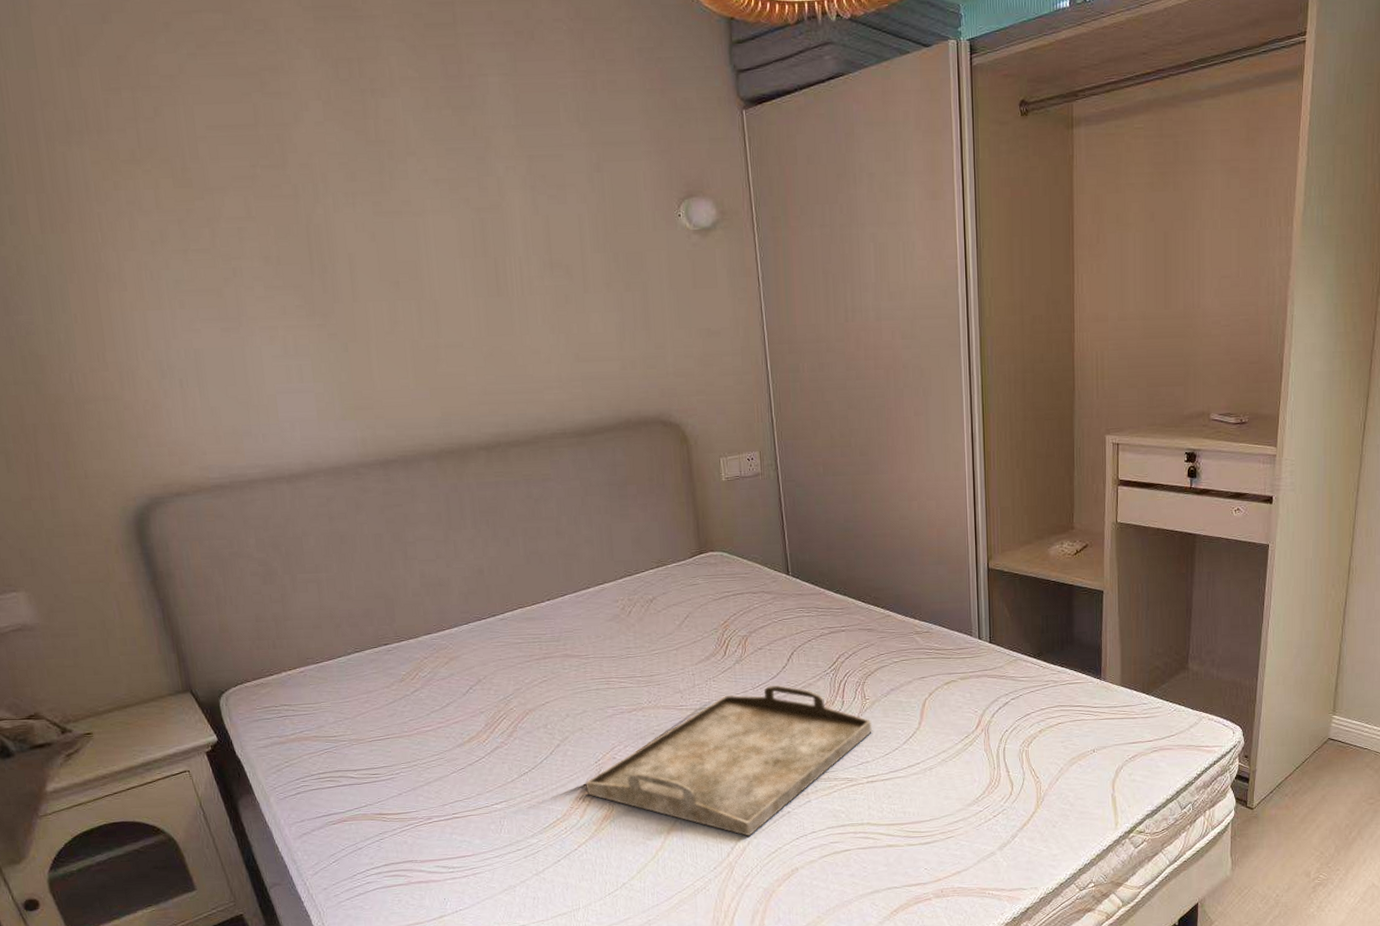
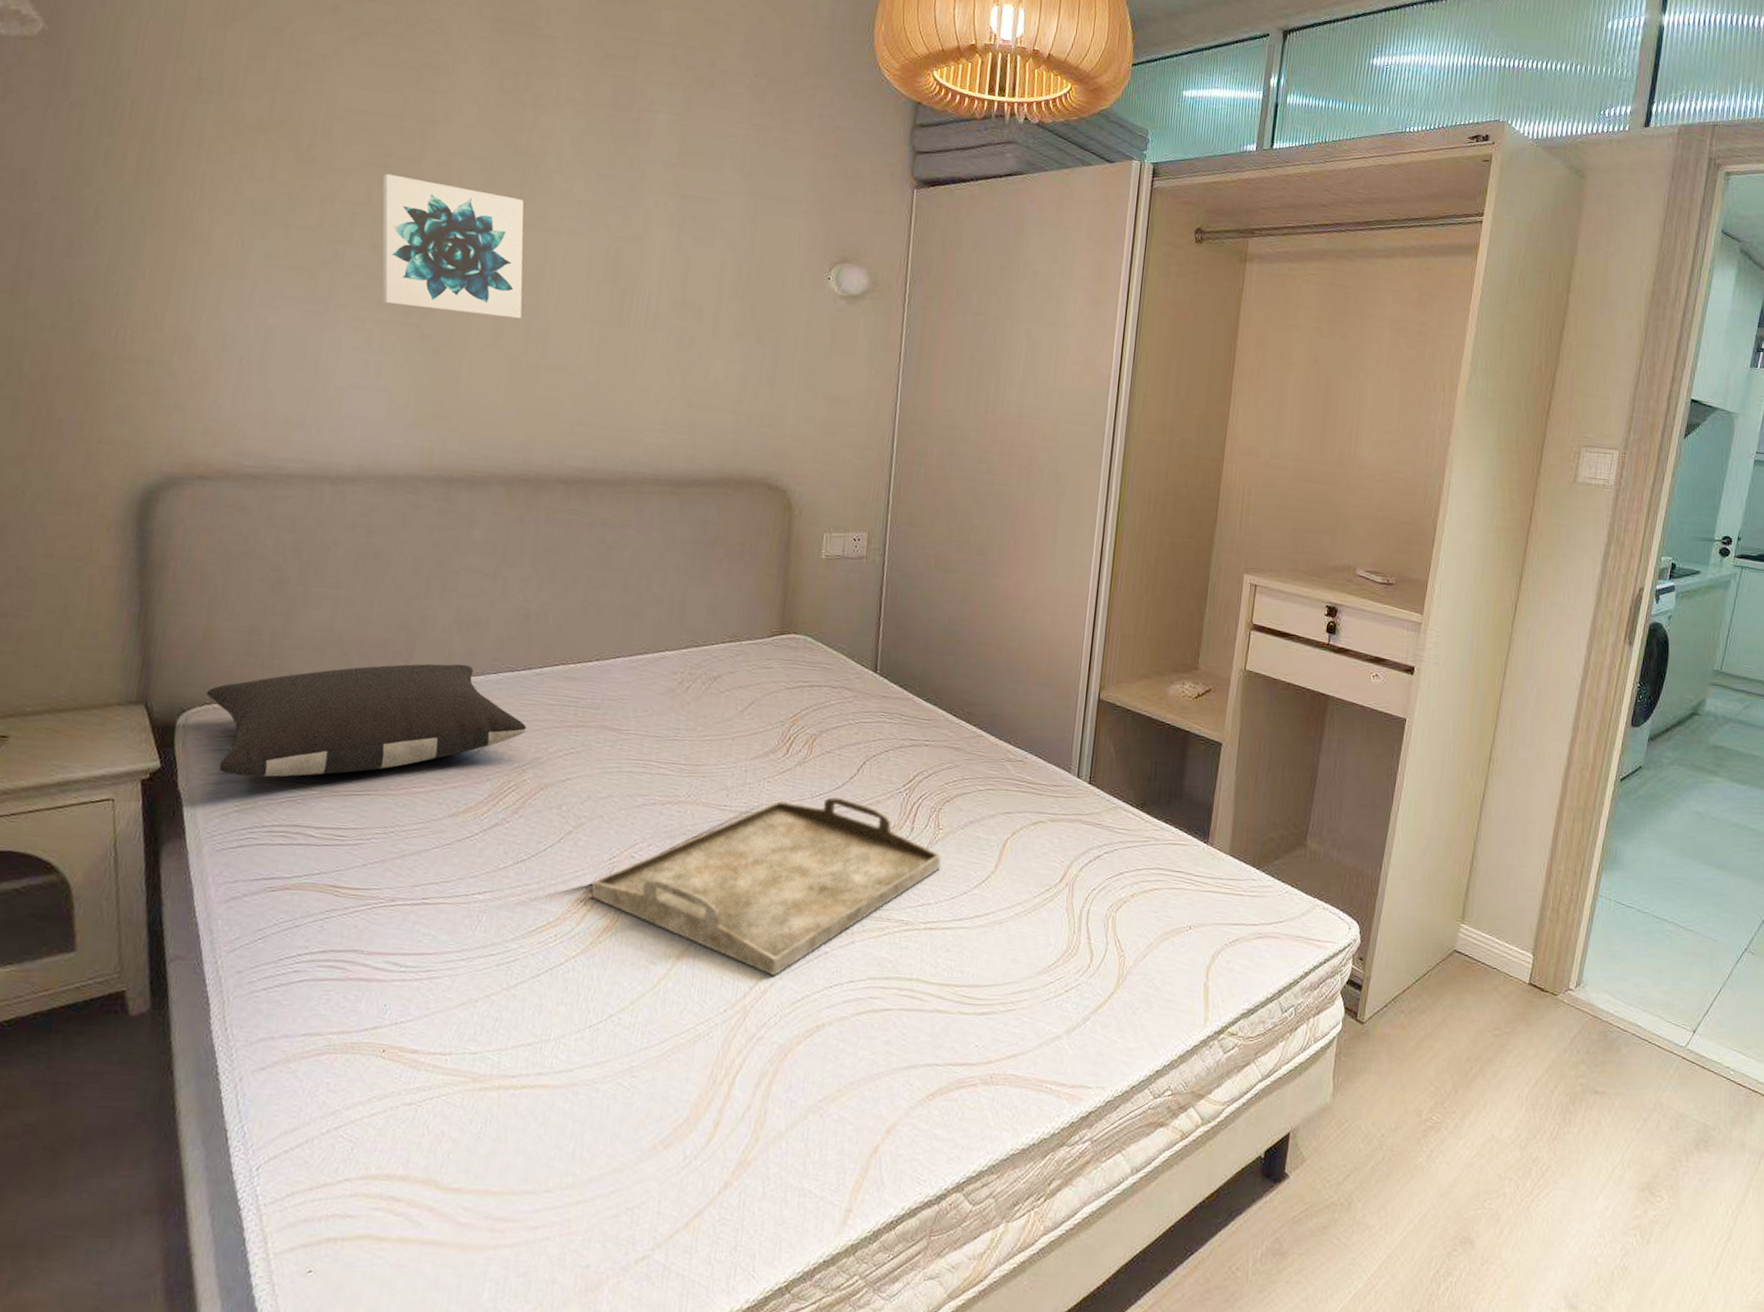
pillow: none [236,620,504,738] -> present [206,663,527,777]
wall art: none [255,184,411,310] -> present [382,173,524,319]

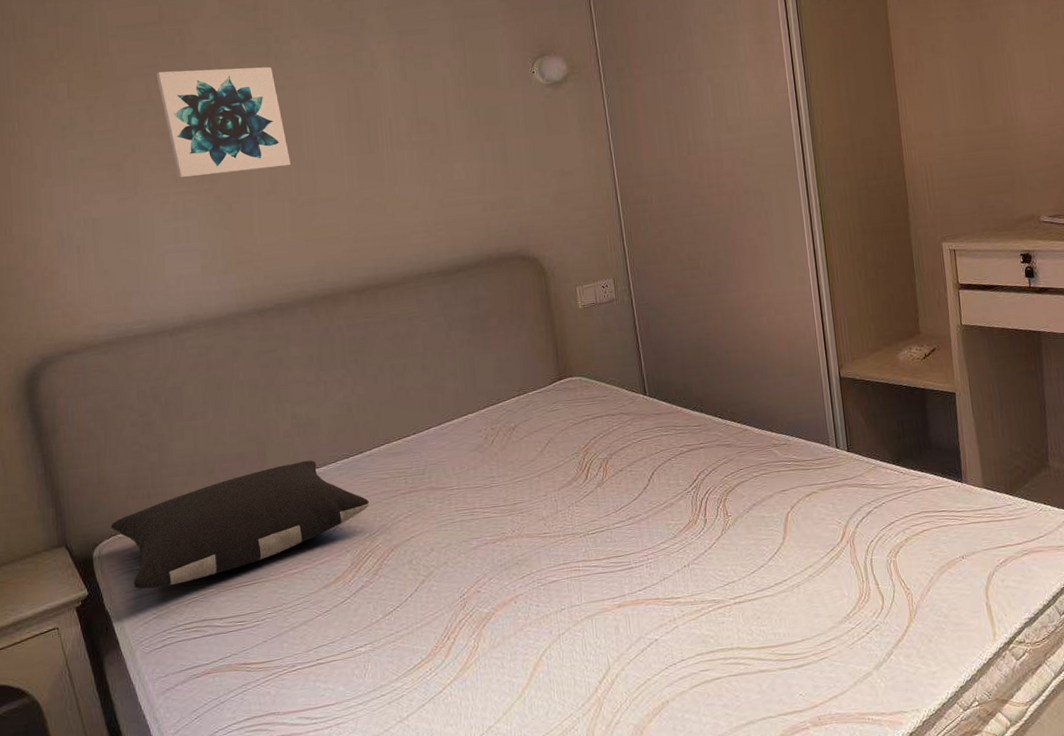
serving tray: present [591,796,942,976] -> none [450,506,736,669]

